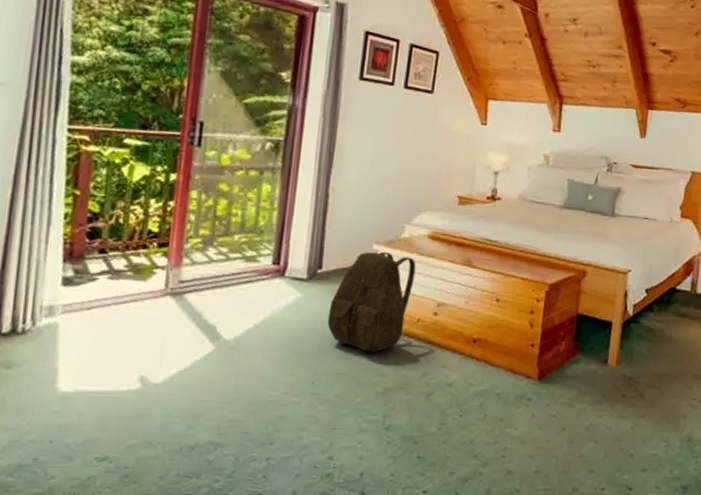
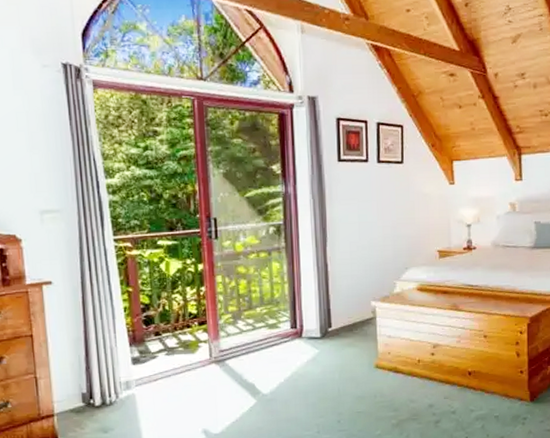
backpack: present [327,251,416,352] -> none [342,306,411,392]

